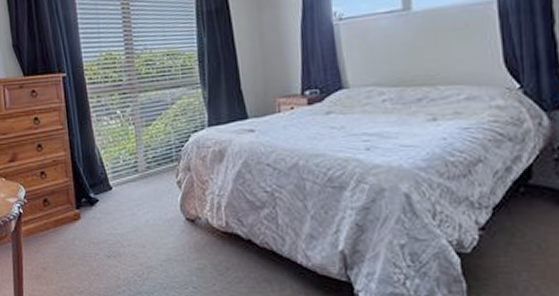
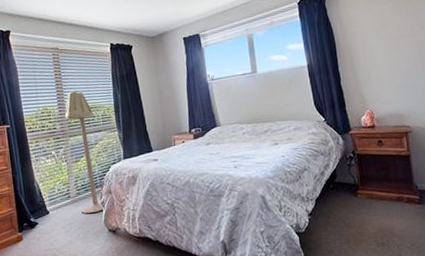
floor lamp: none [133,29,181,194] -> present [64,90,104,214]

